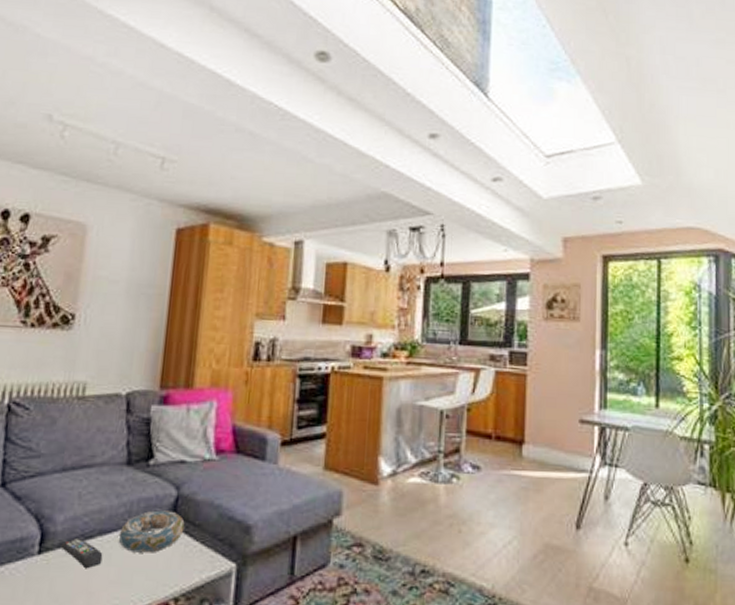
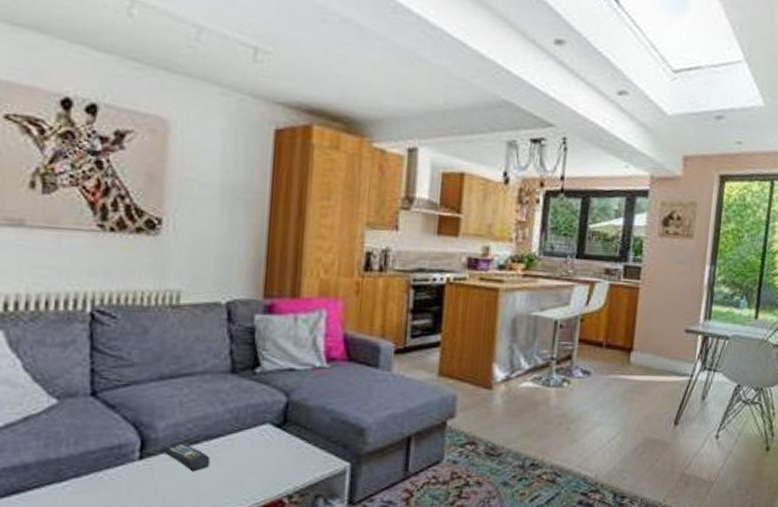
decorative bowl: present [118,510,185,553] -> none [226,416,296,456]

